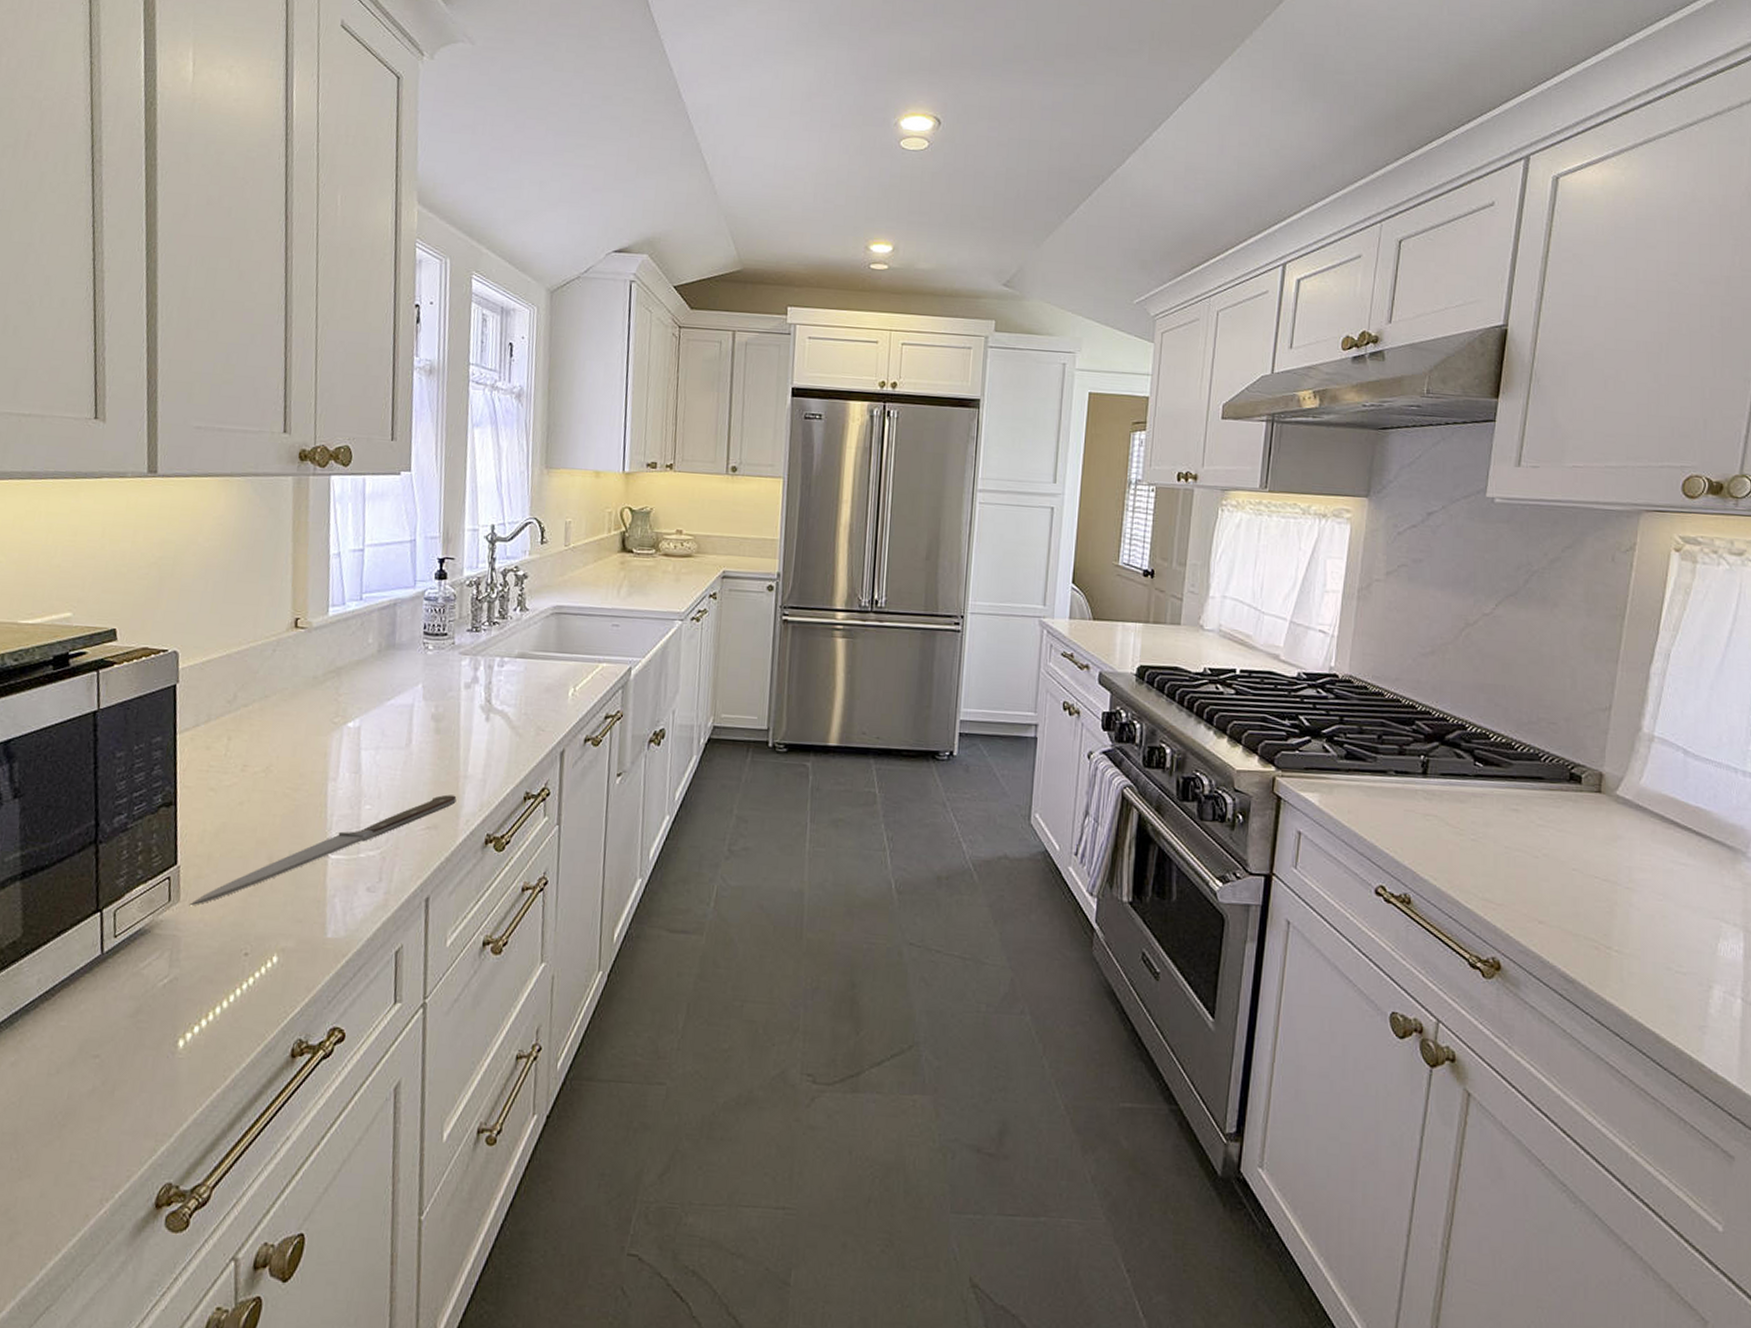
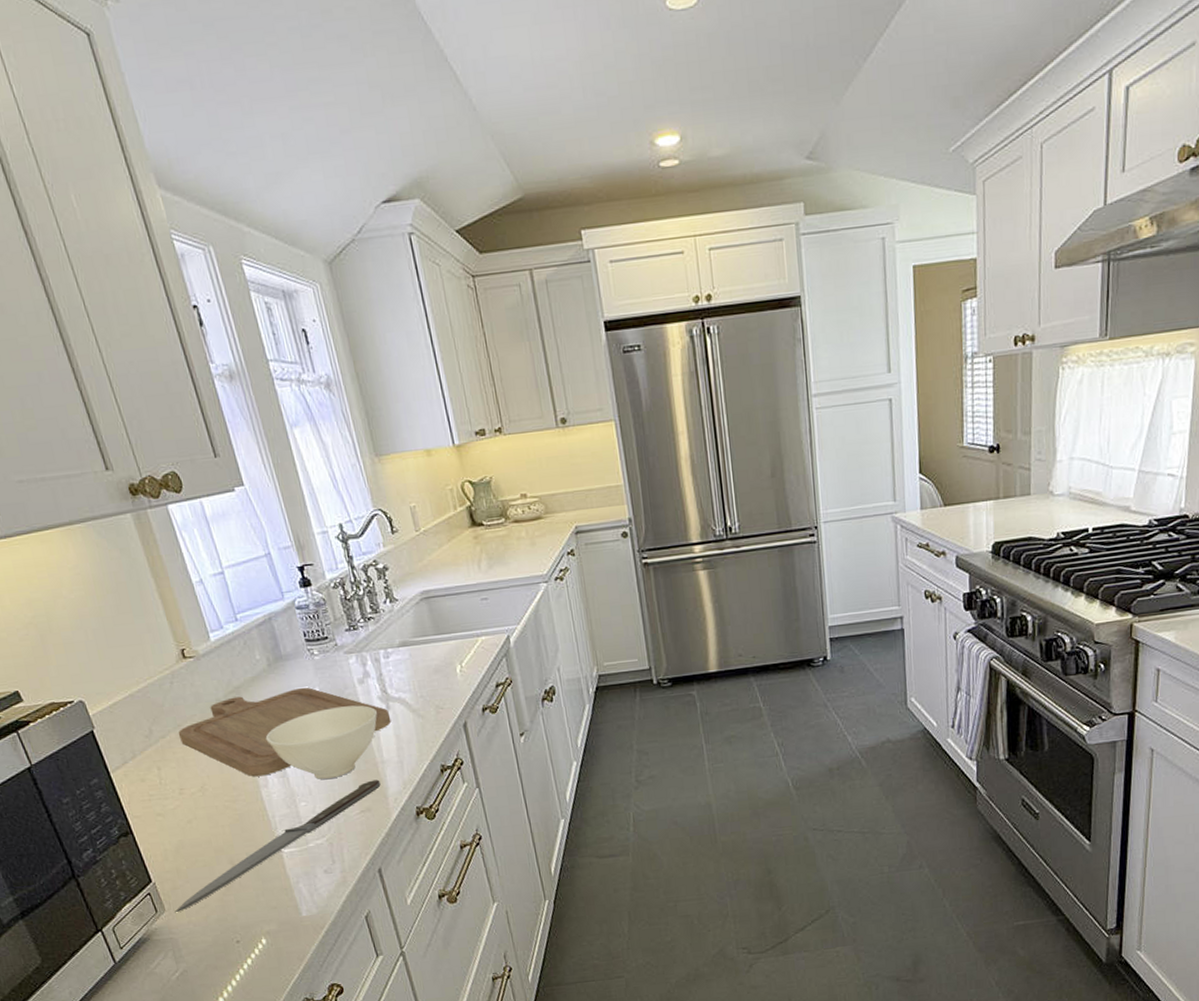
chopping board: none [262,677,488,768] -> present [178,688,392,777]
bowl: none [350,707,476,785] -> present [265,705,378,780]

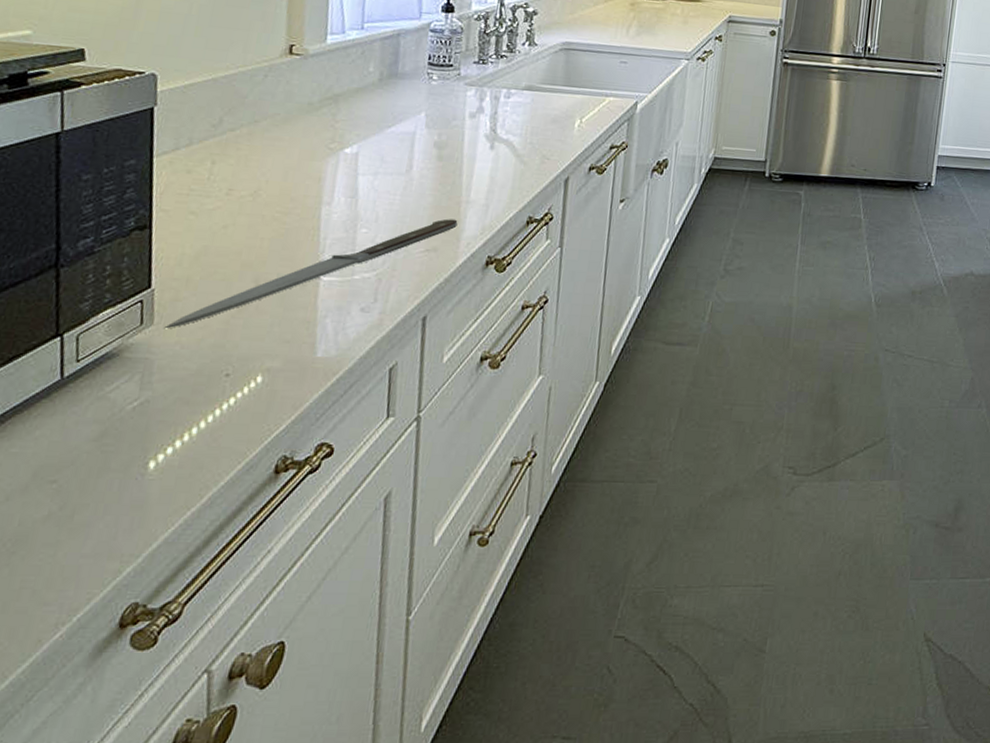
chopping board: present [178,688,392,777] -> none [251,104,492,193]
bowl: present [265,705,378,780] -> none [347,135,480,210]

